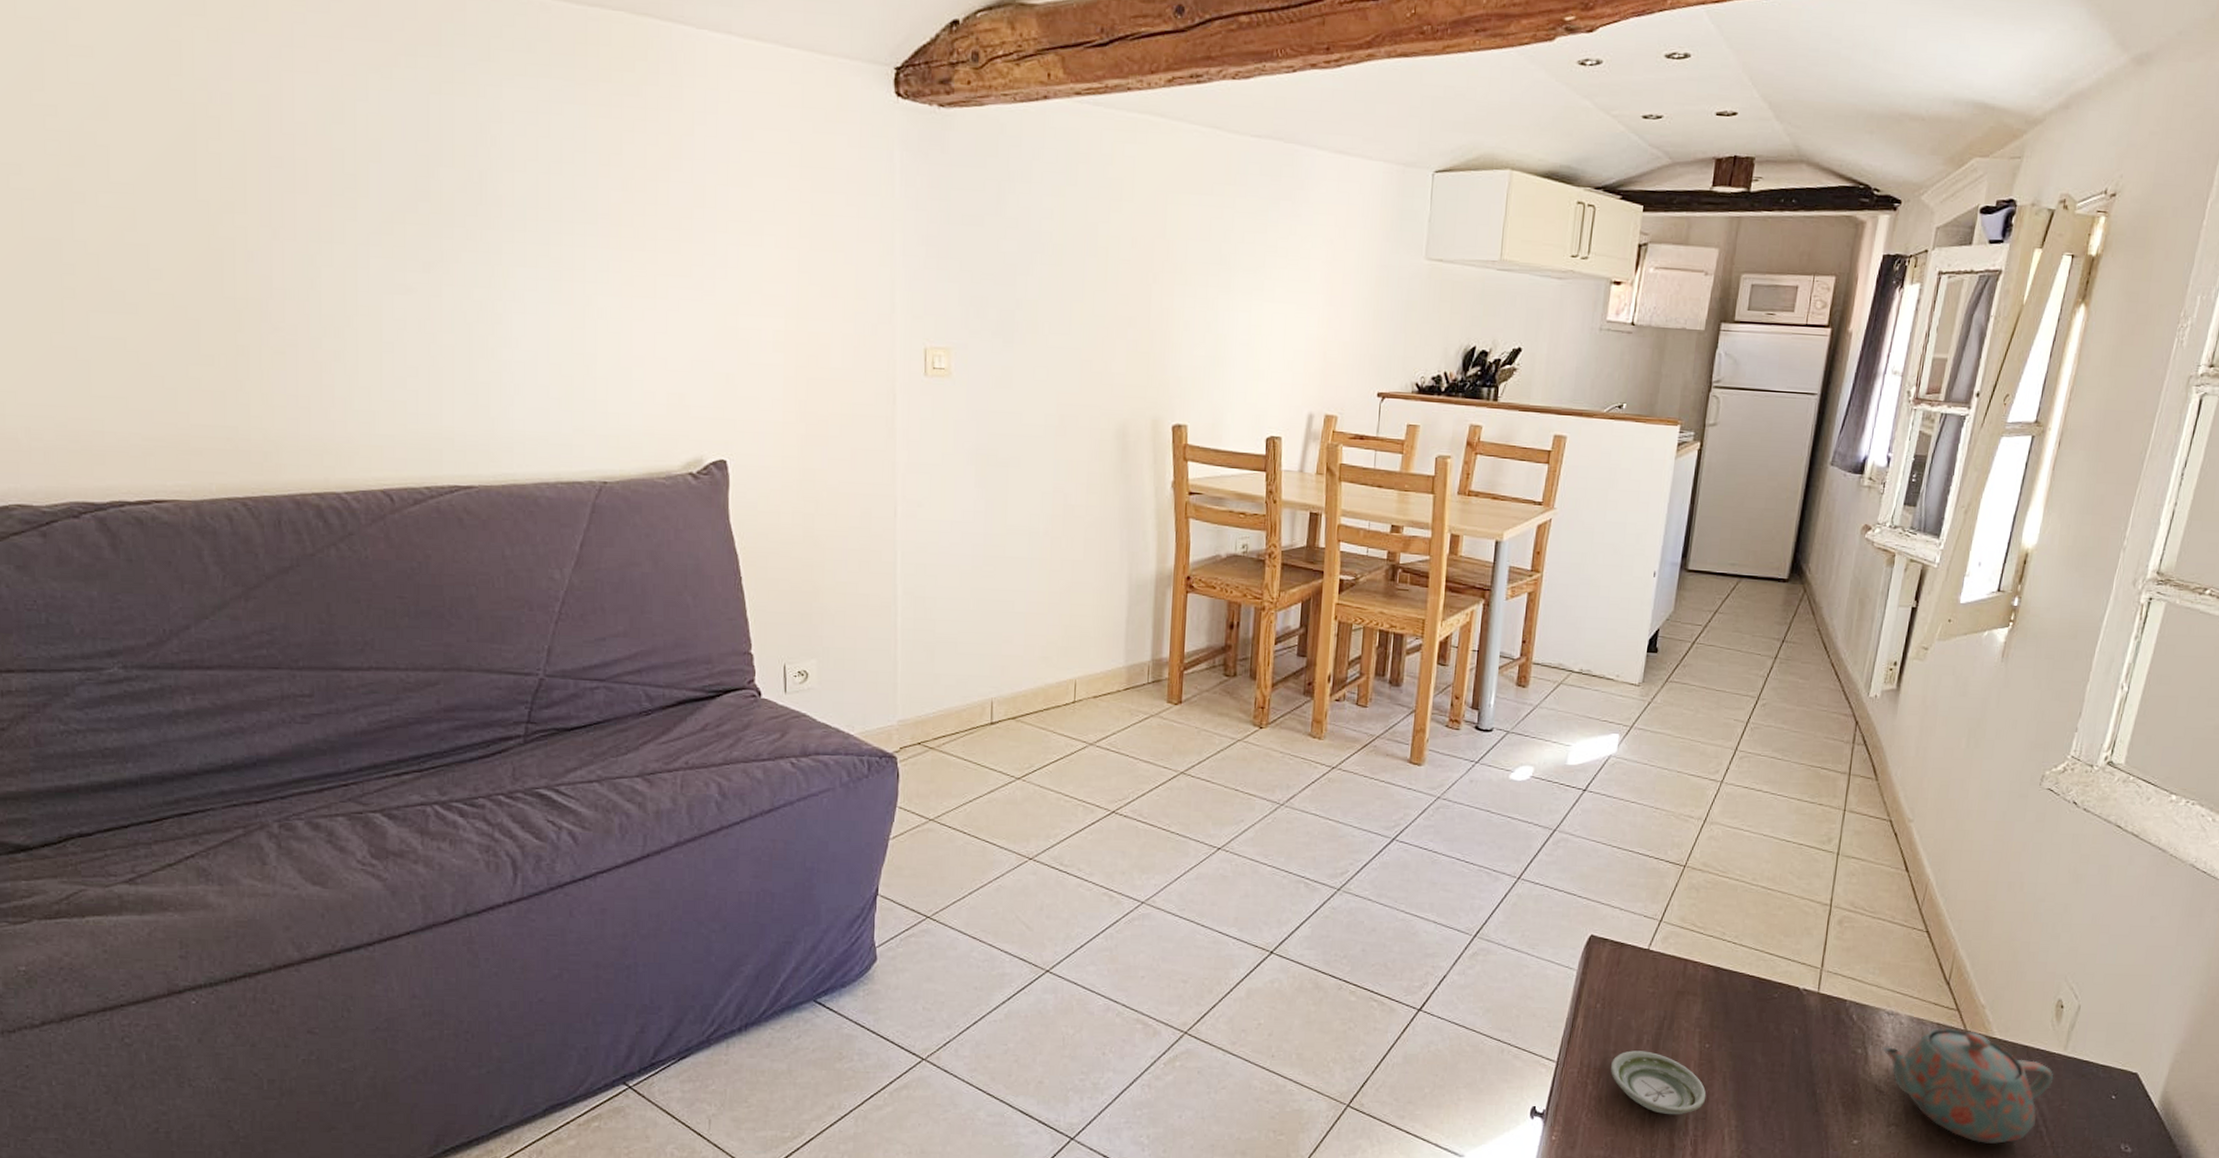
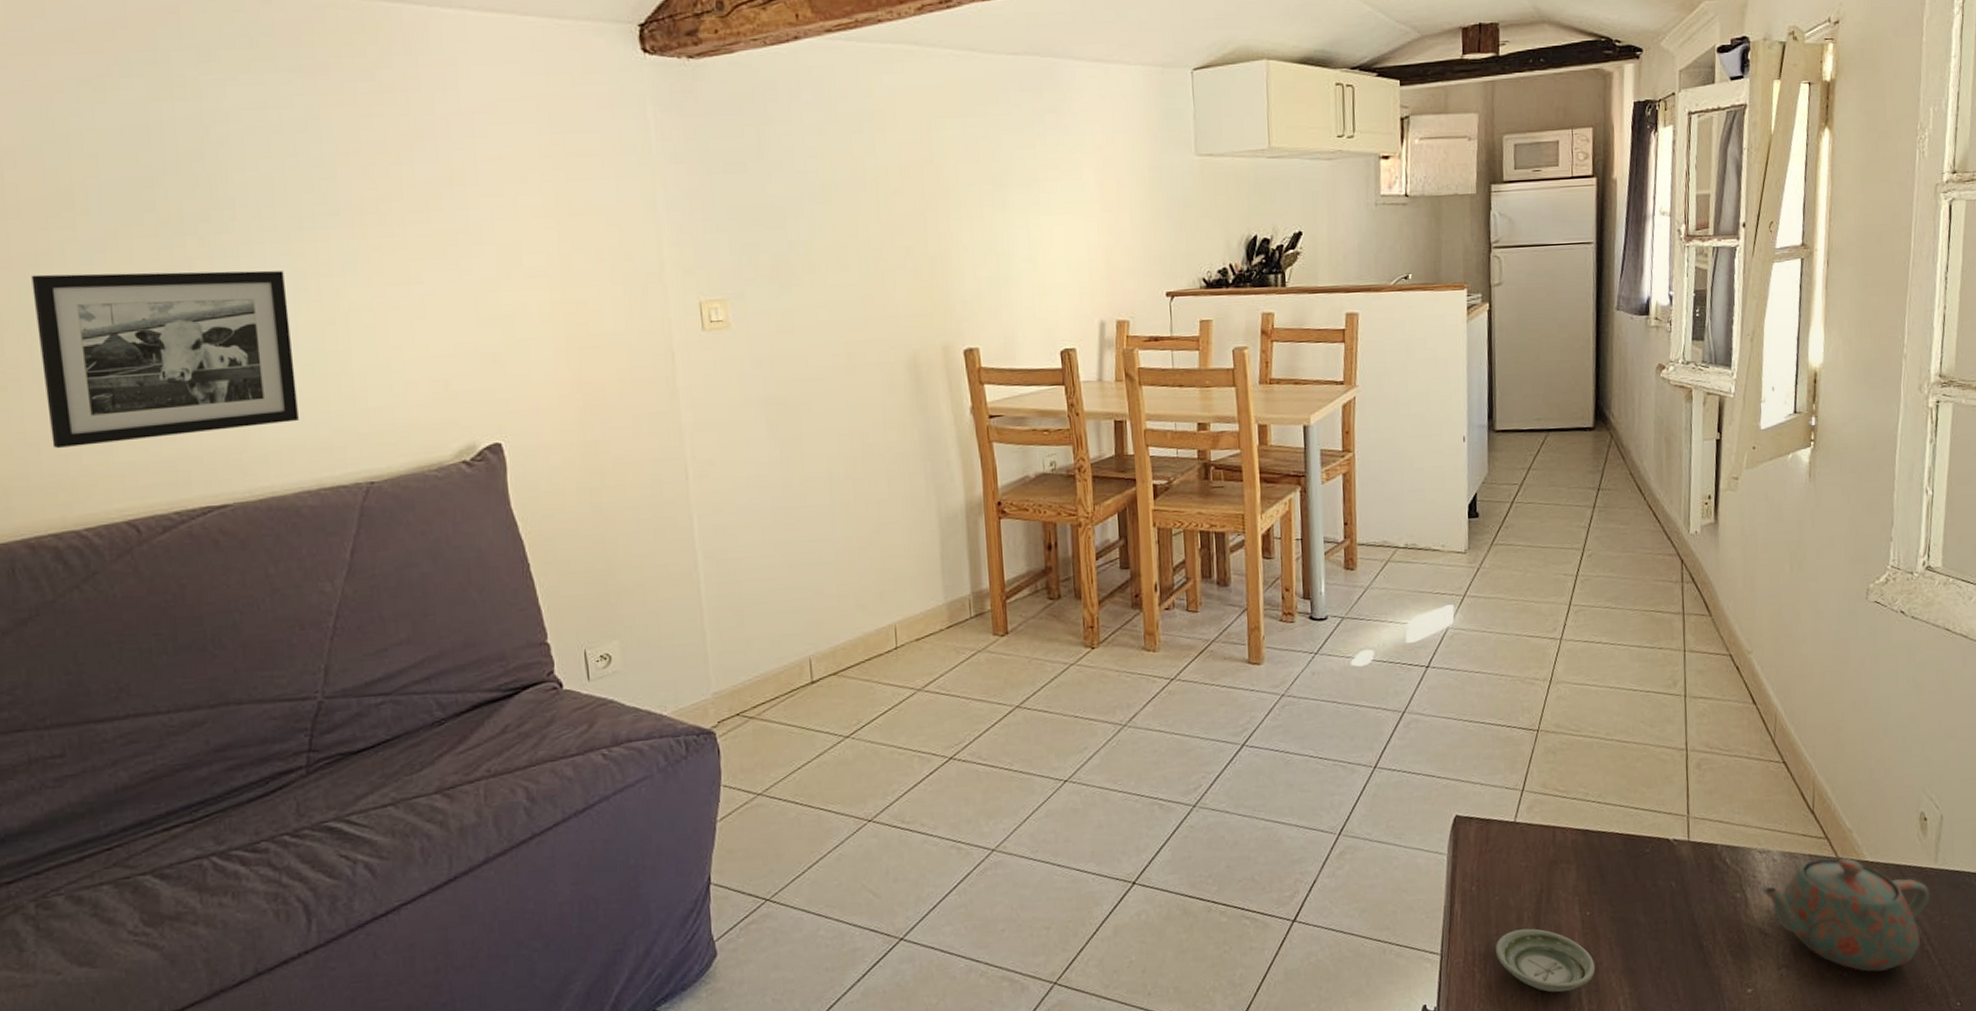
picture frame: none [313,248,544,417] -> present [31,270,299,449]

